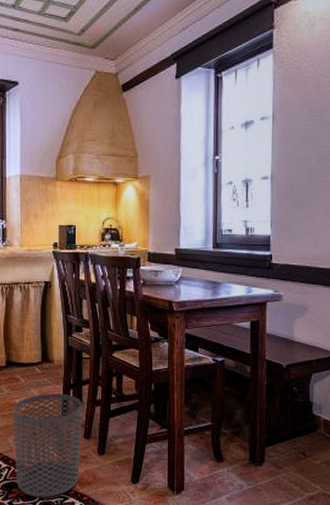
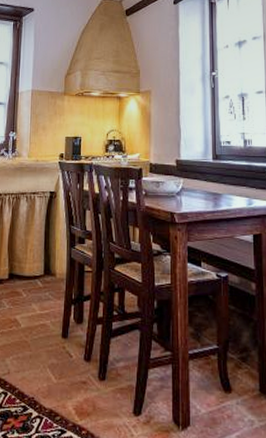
waste bin: present [13,393,82,498] -> none [12,309,83,431]

